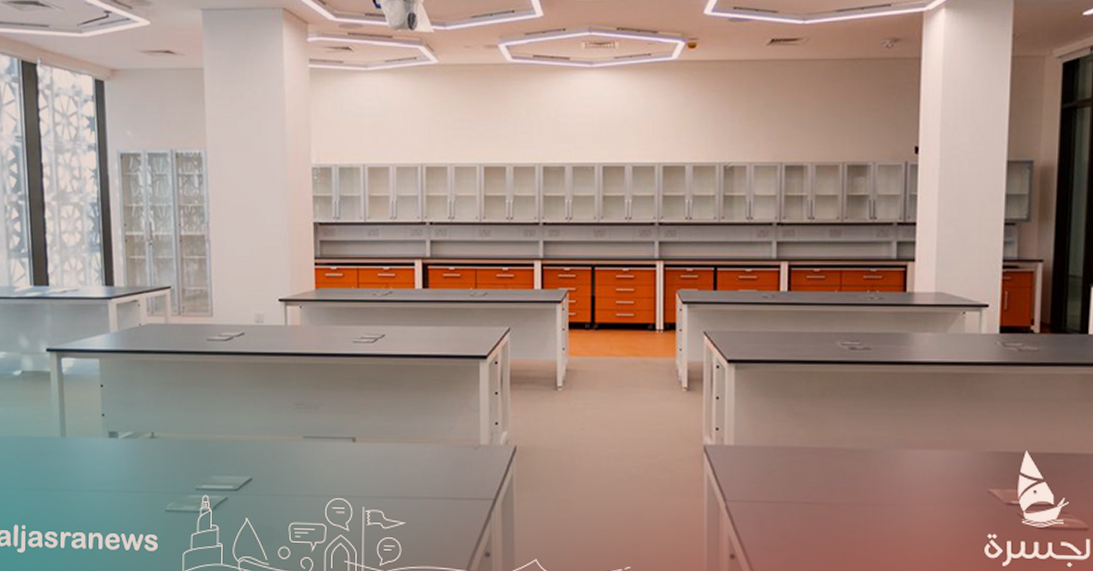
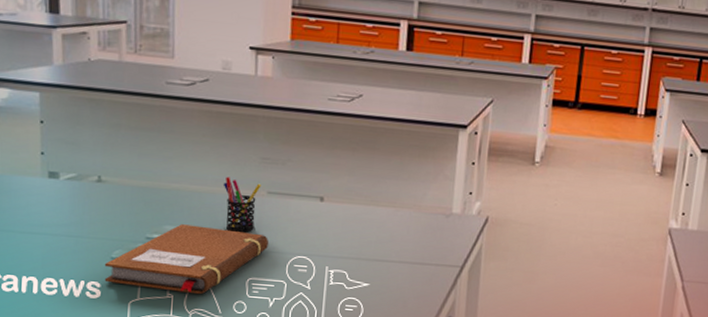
notebook: none [160,474,307,542] -> present [104,224,268,295]
pen holder: none [262,424,297,479] -> present [223,176,261,233]

